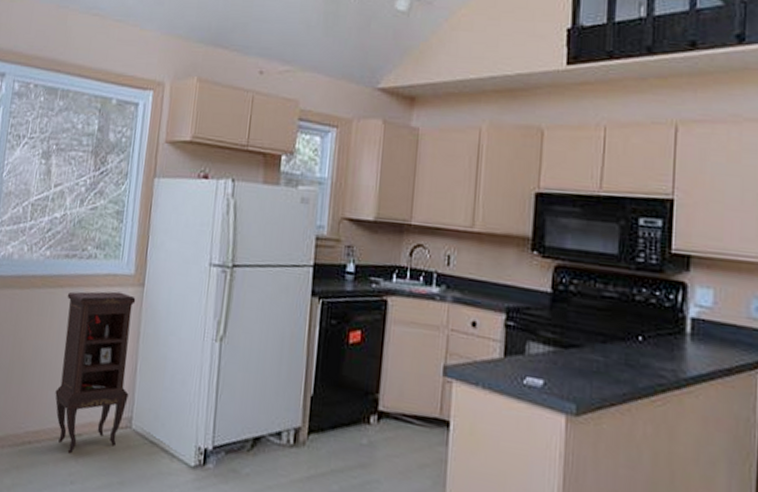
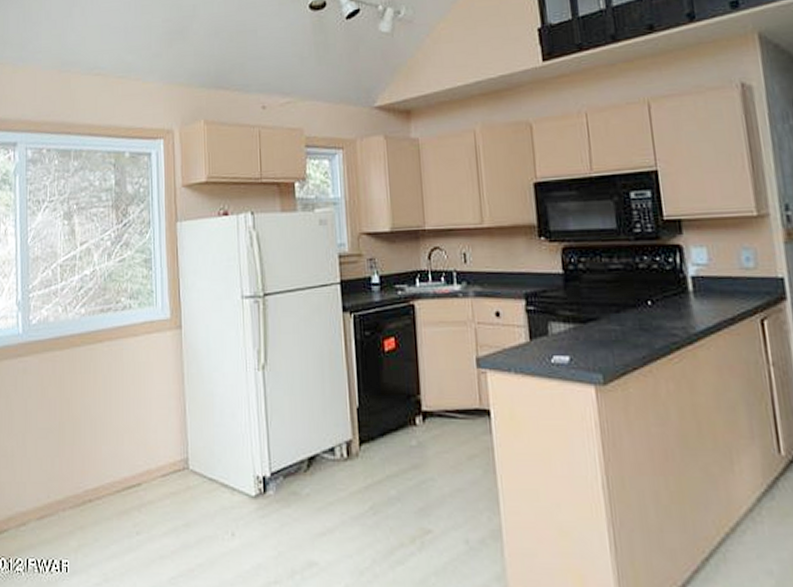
cabinet: present [55,291,136,454] -> none [107,337,182,505]

